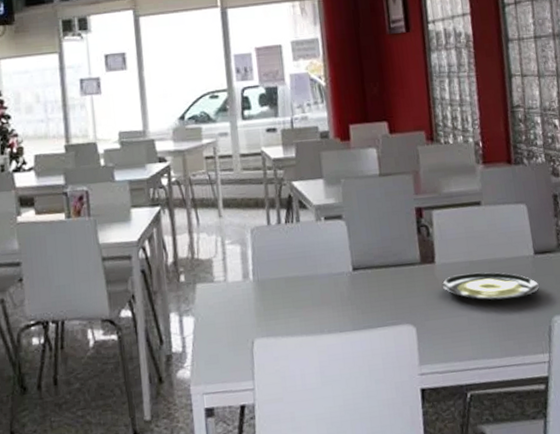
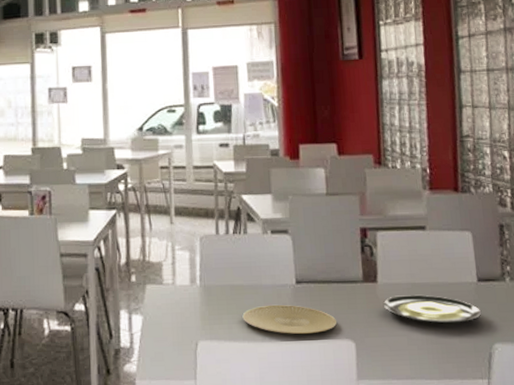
plate: none [299,293,396,324] -> present [242,304,337,335]

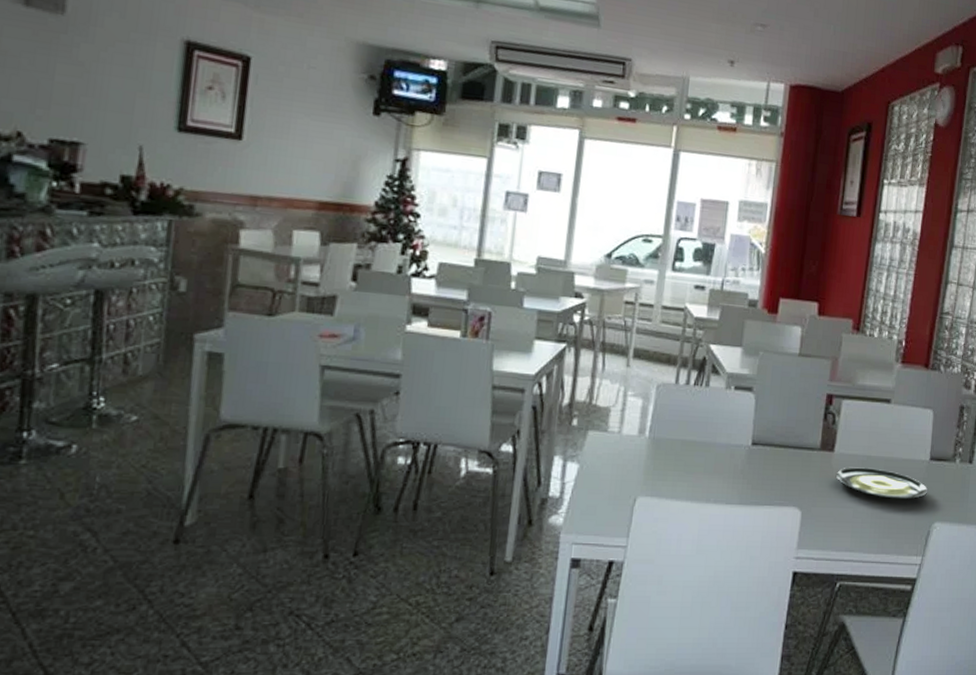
plate: present [242,304,337,335] -> none [689,465,786,499]

